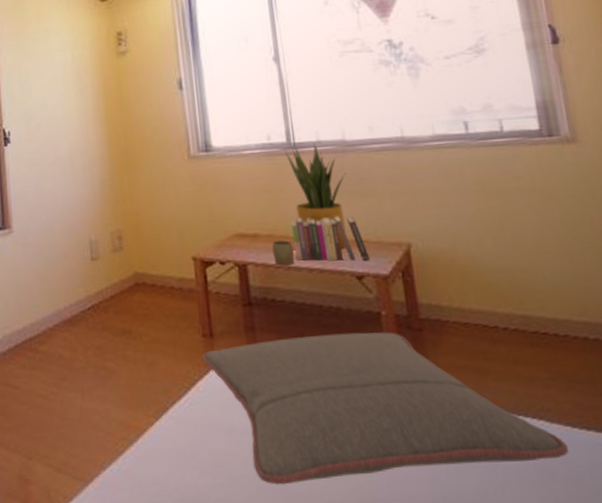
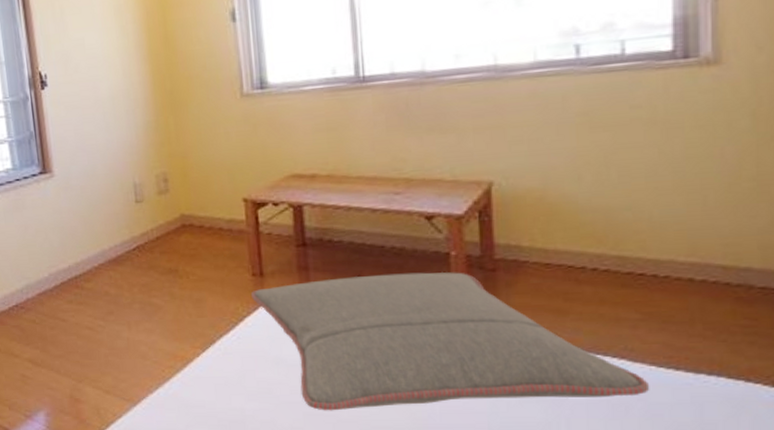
mug: present [272,240,295,266] -> none [332,180,356,206]
planter: present [284,143,347,249] -> none [351,75,423,188]
books: present [291,216,371,261] -> none [355,154,443,201]

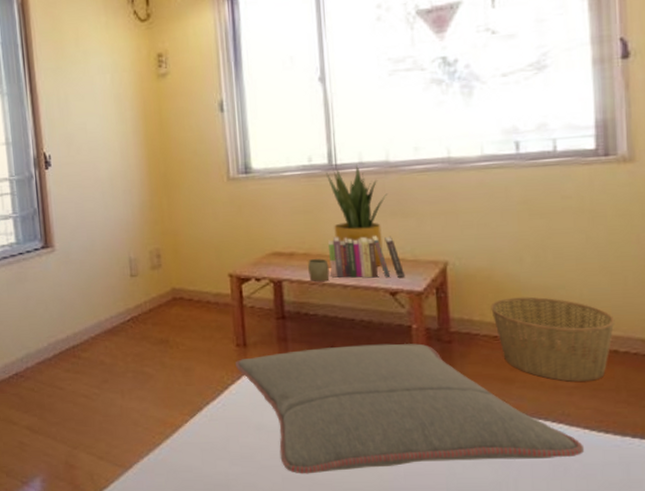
mug: none [332,180,356,206] -> present [308,259,330,282]
planter: none [351,75,423,188] -> present [325,164,387,267]
books: none [355,154,443,201] -> present [328,235,406,278]
basket: none [542,219,691,313] -> present [491,297,615,382]

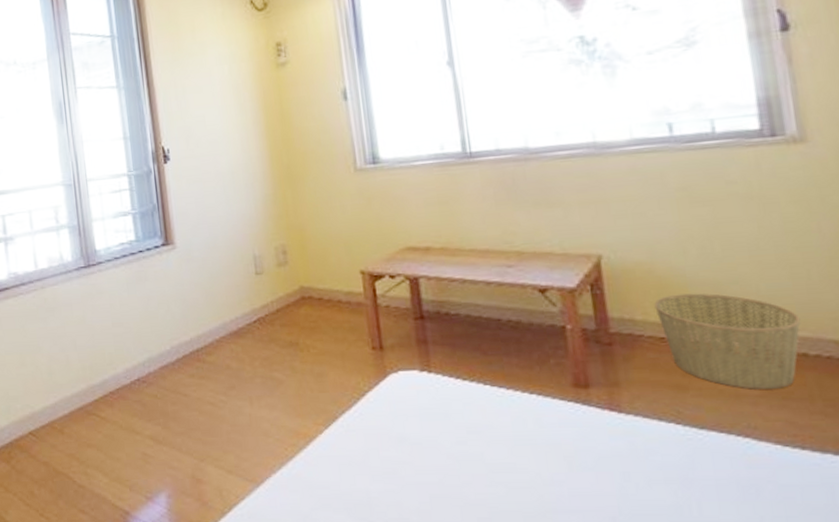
pillow: present [234,343,585,474] -> none [371,346,779,493]
mug: present [308,259,330,282] -> none [446,253,471,279]
planter: present [325,164,387,267] -> none [459,151,529,261]
books: present [328,235,406,278] -> none [467,227,555,274]

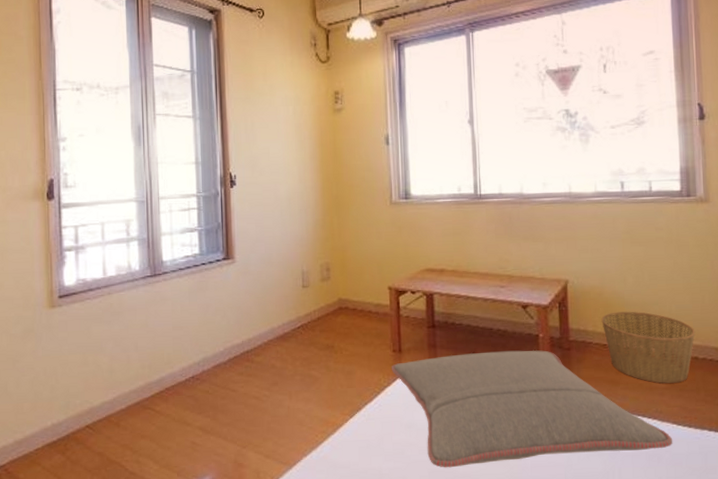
pillow: none [371,346,779,493] -> present [391,350,673,468]

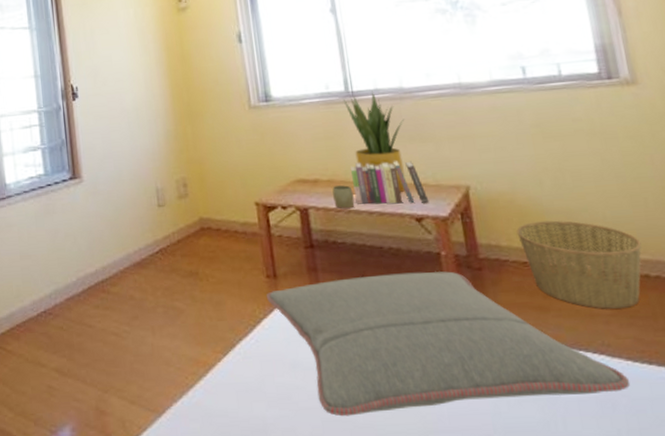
mug: none [455,275,473,296] -> present [332,185,355,209]
planter: none [471,195,521,283] -> present [343,91,406,192]
books: none [473,256,535,293] -> present [351,161,430,204]

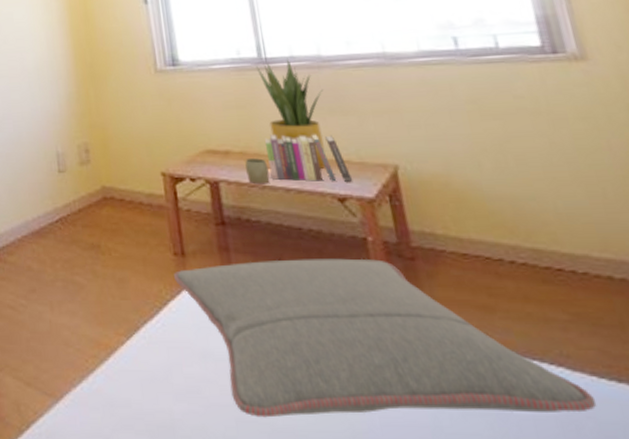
basket: present [516,220,642,309] -> none [453,208,603,313]

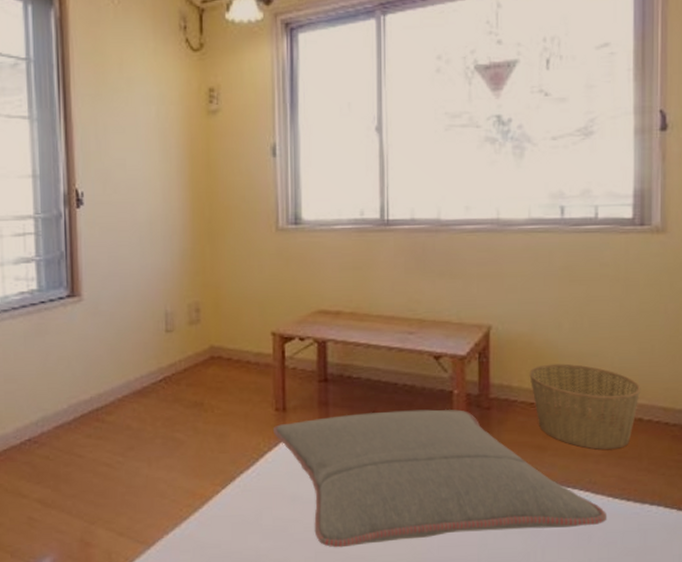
mug: present [245,158,270,185] -> none [354,319,375,344]
planter: present [255,58,326,169] -> none [377,221,437,329]
books: present [265,134,353,182] -> none [376,296,450,341]
basket: none [453,208,603,313] -> present [529,363,641,450]

